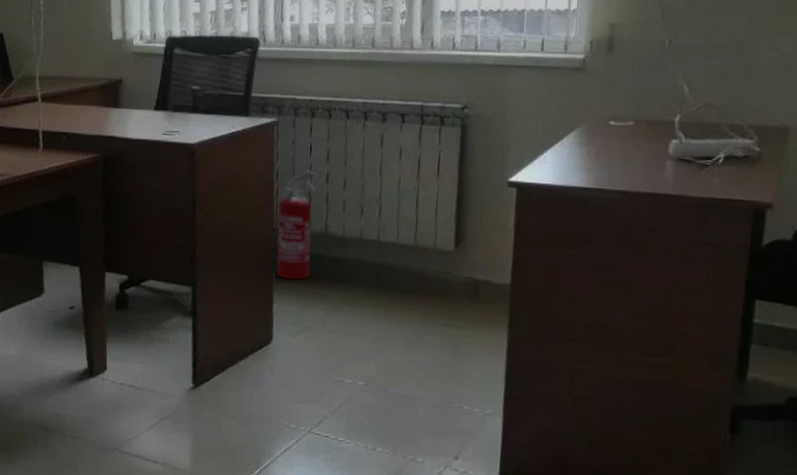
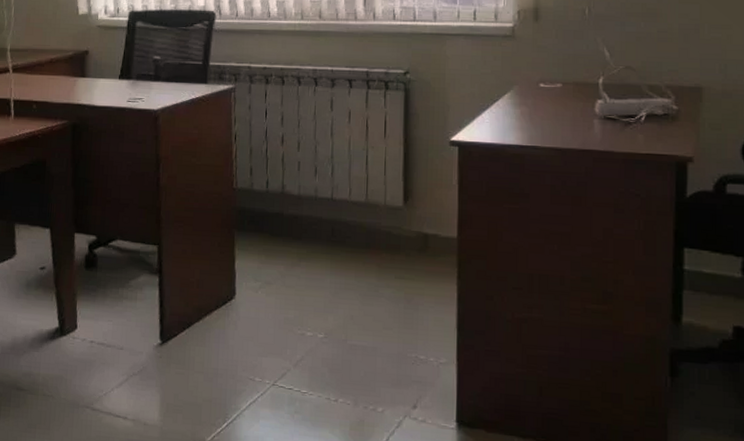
fire extinguisher: present [276,168,318,280] -> none [237,131,274,238]

